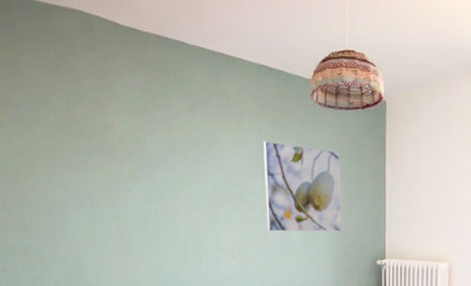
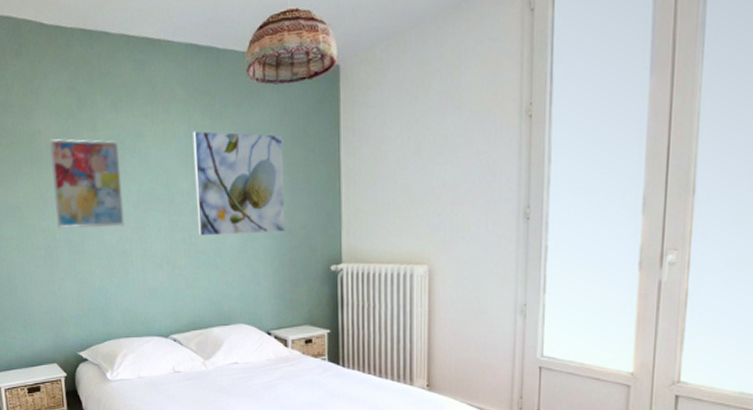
wall art: none [123,134,199,219] -> present [50,139,125,229]

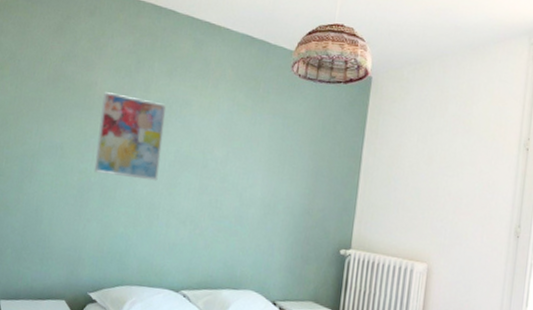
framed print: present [193,130,286,236] -> none [224,108,315,212]

